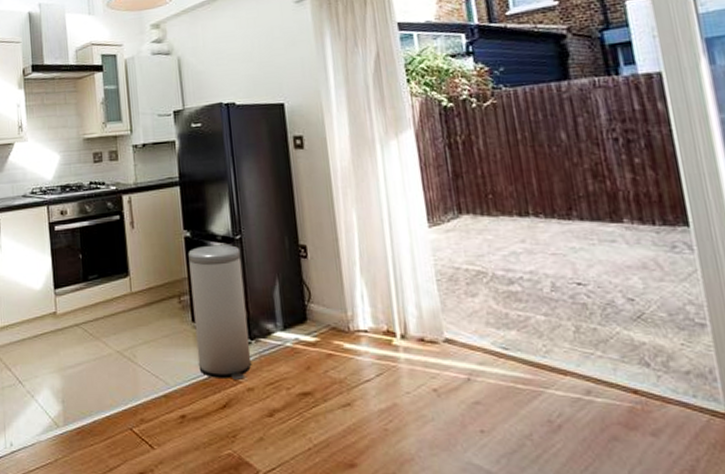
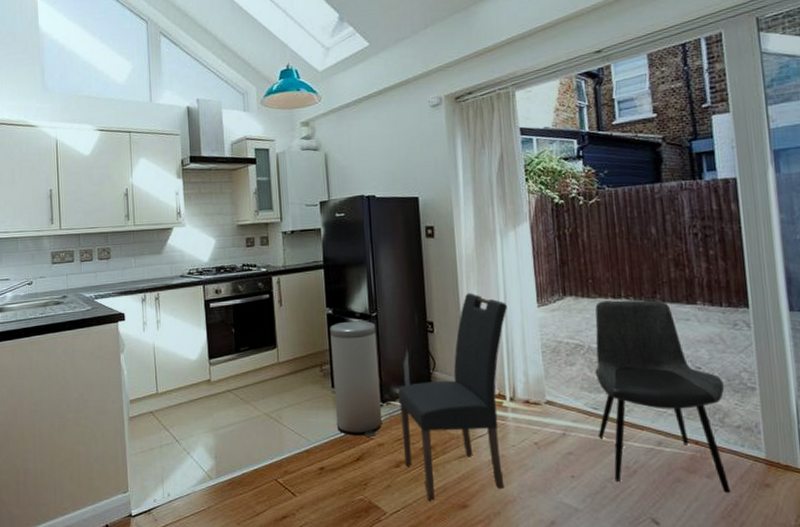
dining chair: none [268,211,400,458] -> present [397,293,507,501]
dining chair: none [498,217,684,456] -> present [595,300,730,493]

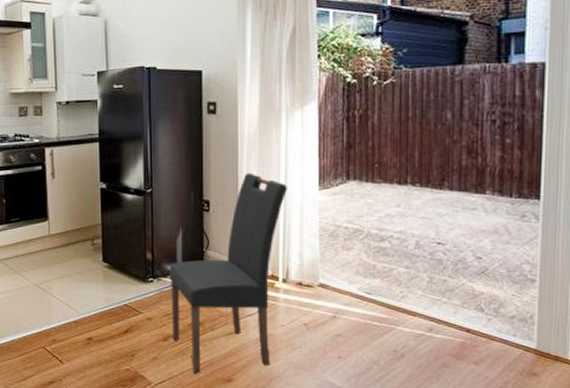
pedal bin: present [330,320,383,438] -> none [103,196,153,312]
dining chair: present [595,300,730,493] -> none [369,186,504,380]

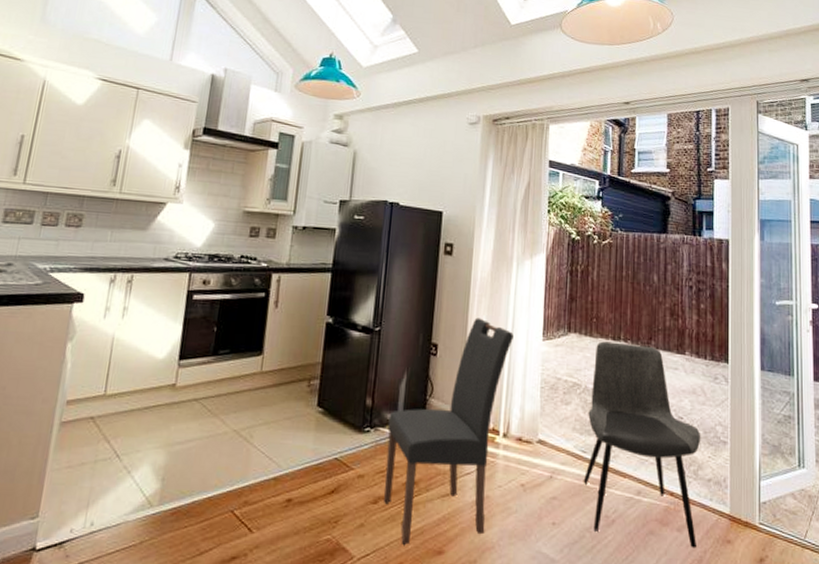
dining chair: none [369,186,504,380] -> present [583,341,701,549]

